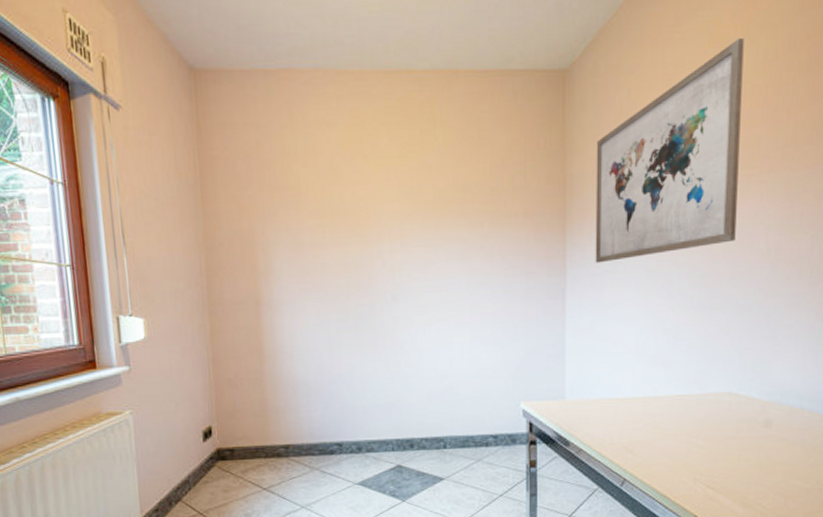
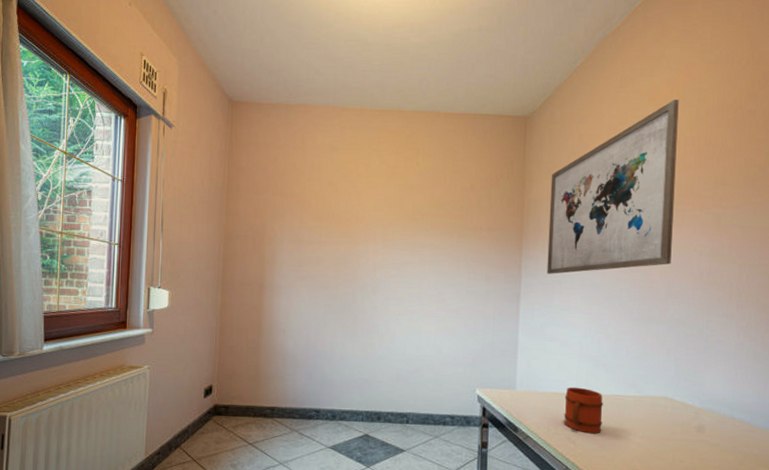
mug: none [620,390,662,440] -> present [564,387,603,434]

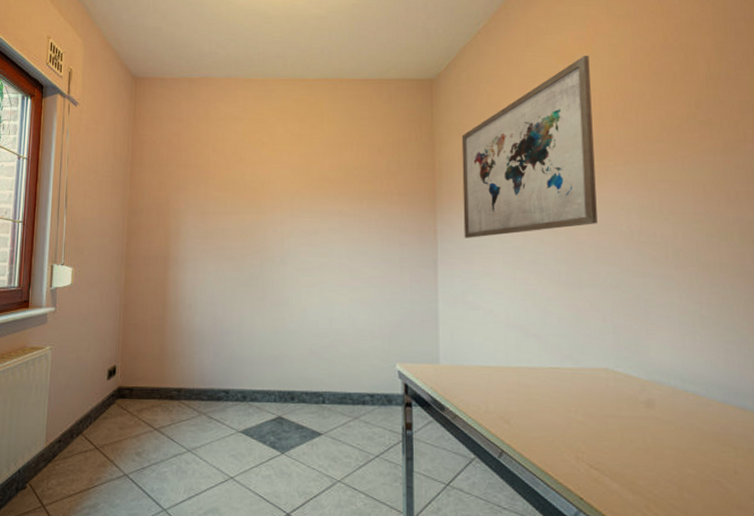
mug: present [564,387,603,434] -> none [494,359,538,412]

